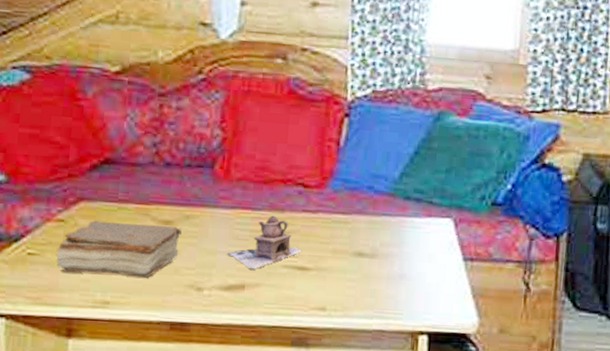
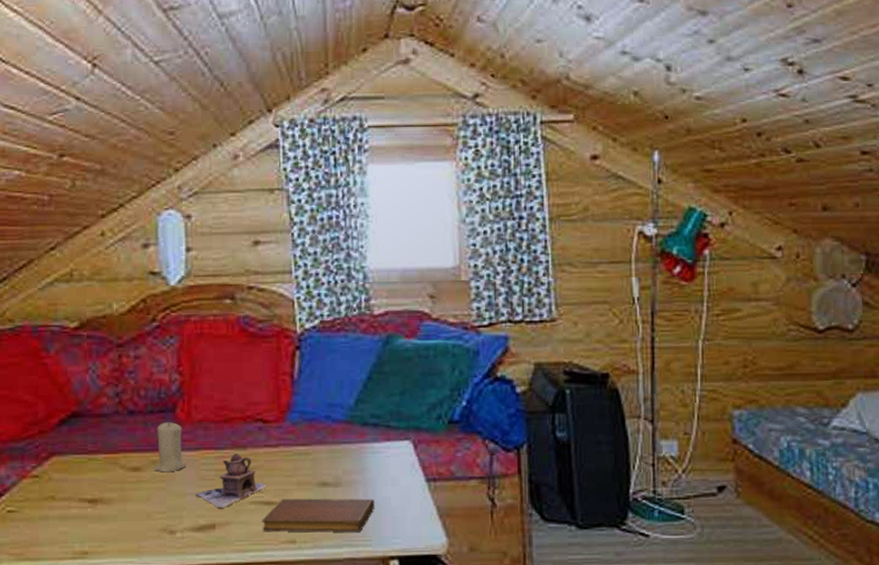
book: present [56,220,182,278] -> none [34,472,150,527]
candle: none [186,177,221,229] -> present [154,421,187,473]
notebook: none [292,265,409,306] -> present [262,498,374,533]

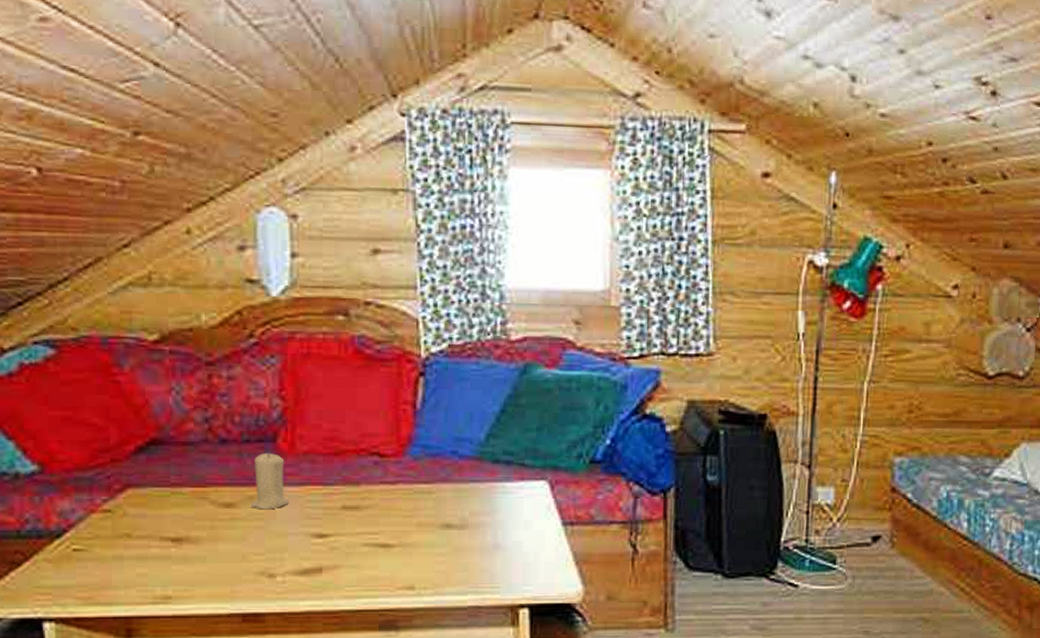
teapot: present [196,453,268,508] -> none [299,490,383,551]
notebook: present [262,498,374,533] -> none [376,541,504,579]

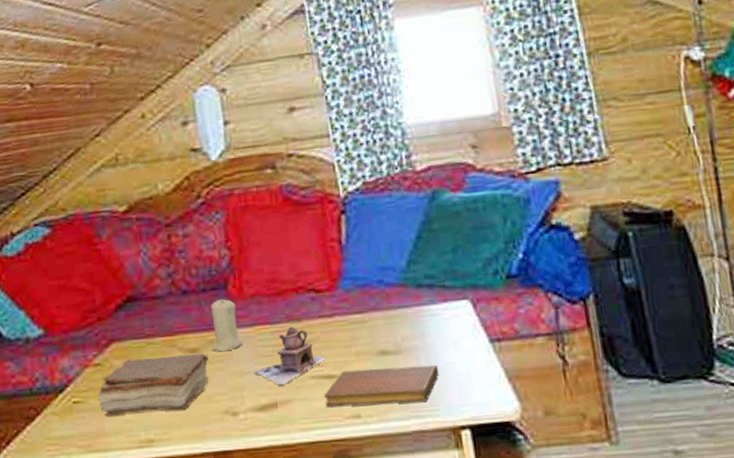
book: none [105,508,246,568] -> present [98,353,209,416]
teapot: none [299,490,383,551] -> present [255,326,326,386]
notebook: none [376,541,504,579] -> present [324,365,439,408]

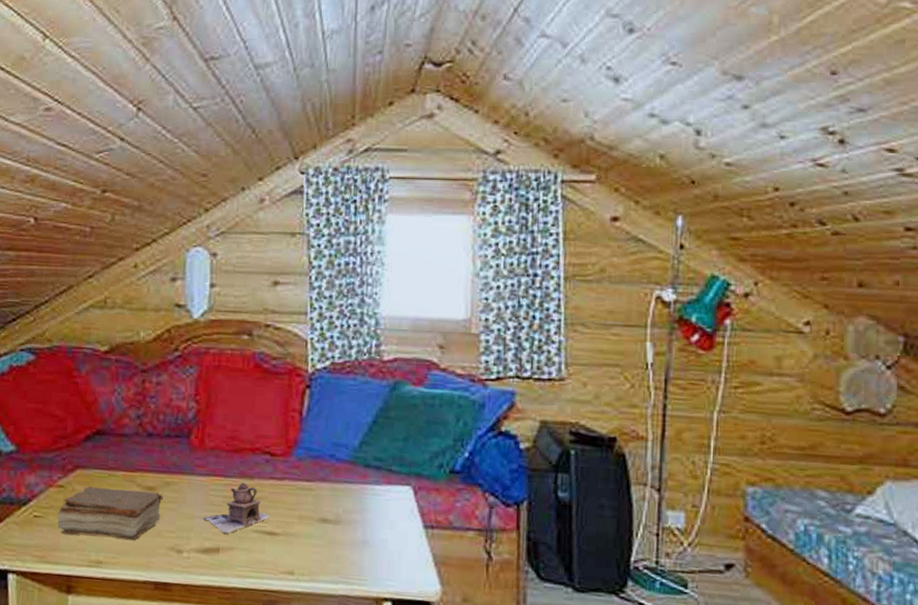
candle: present [211,298,243,352] -> none [167,446,197,495]
notebook: present [324,365,439,408] -> none [263,530,372,571]

